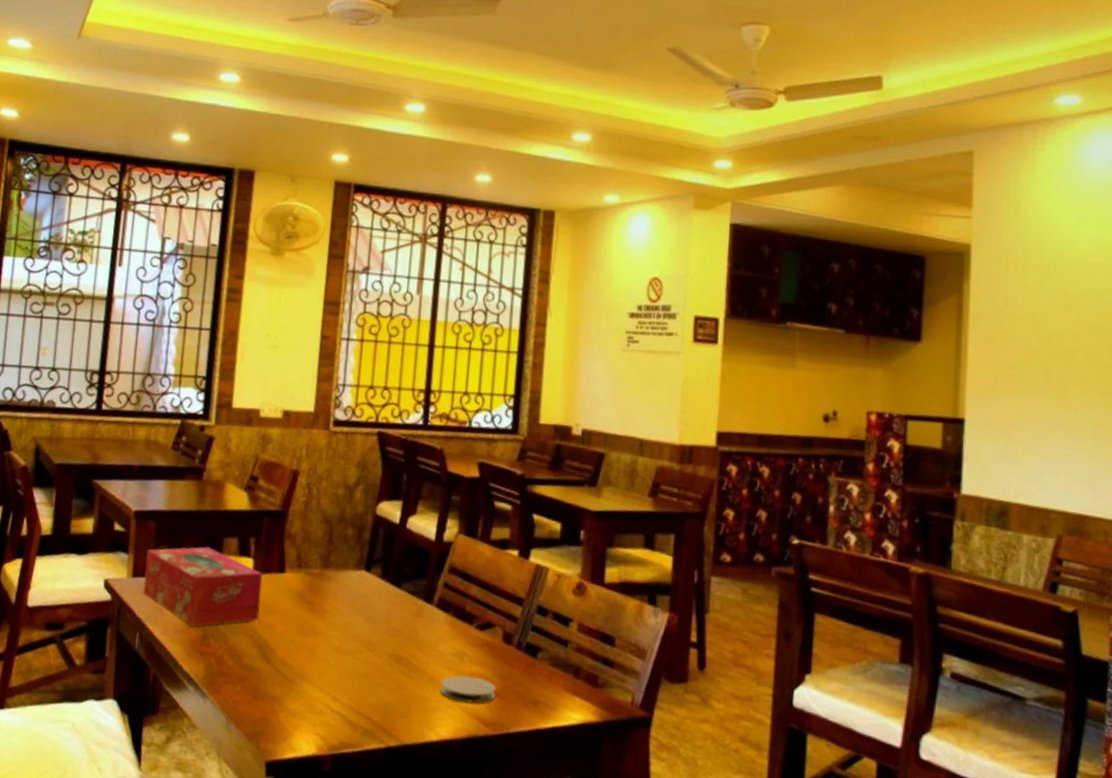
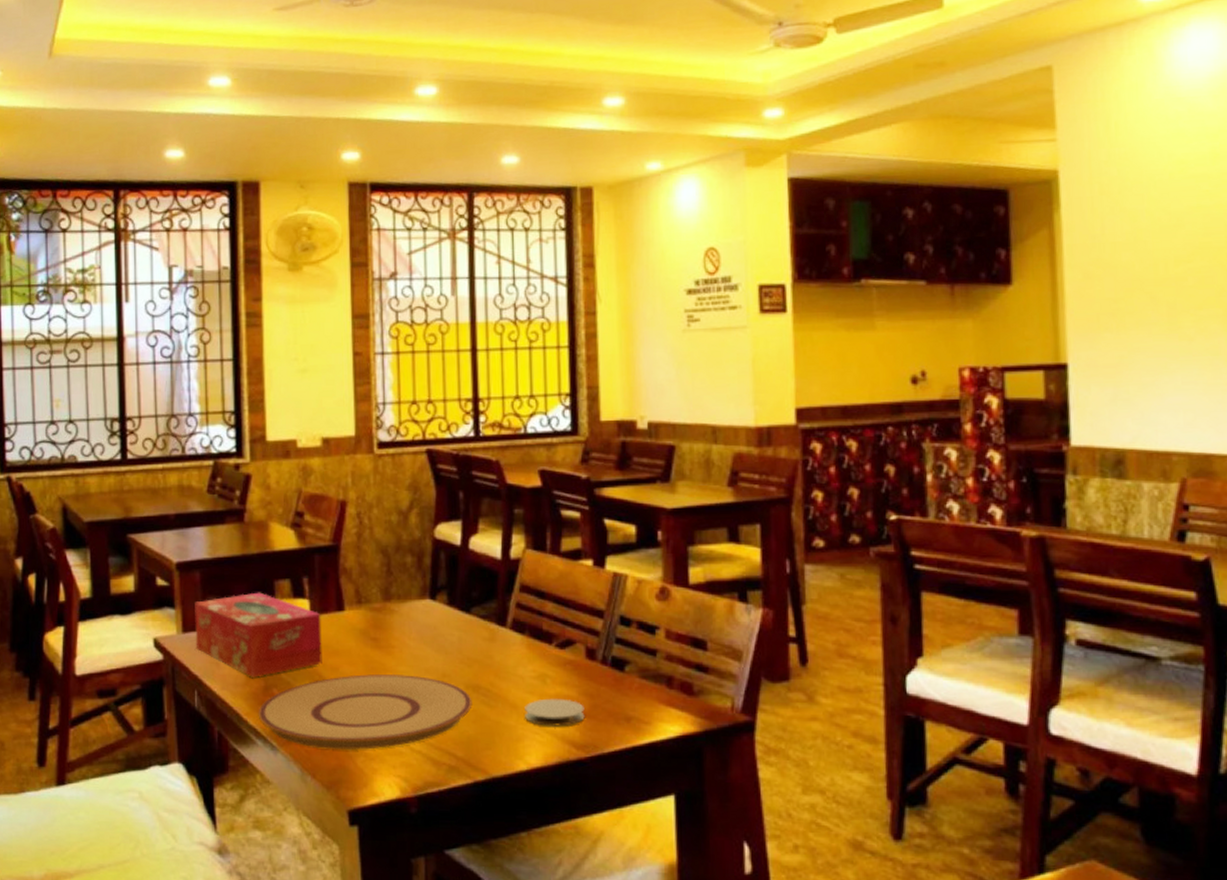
plate: none [193,634,394,706] -> present [258,674,472,750]

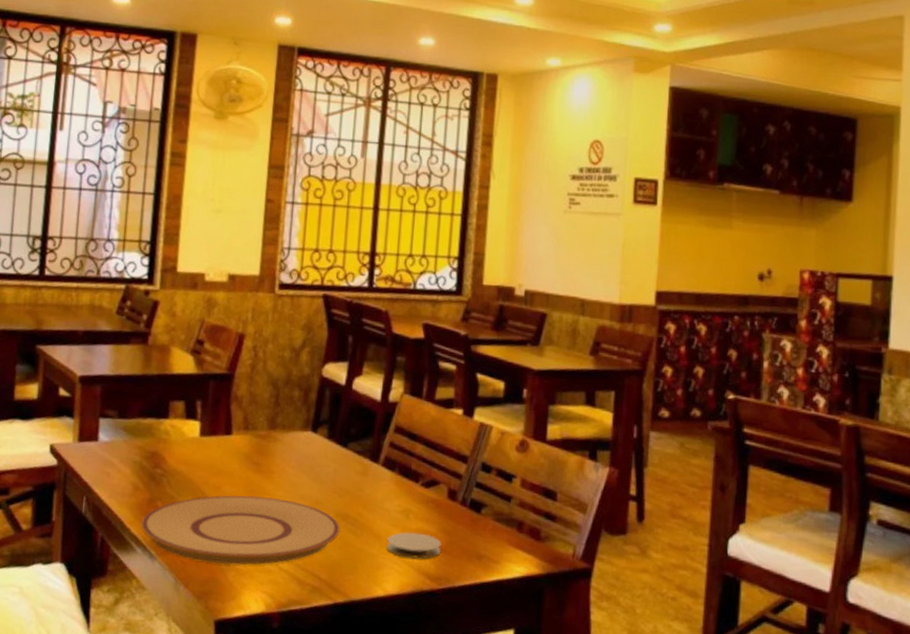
tissue box: present [195,592,322,678] -> none [89,410,210,490]

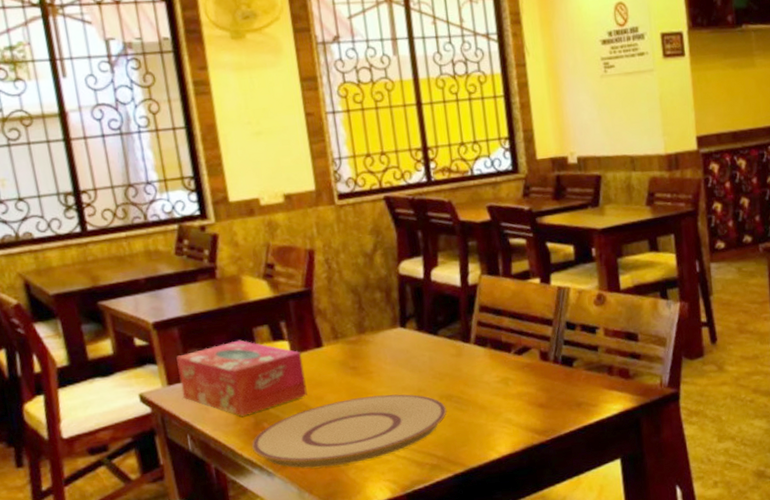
tissue box: none [89,410,210,490] -> present [176,340,307,416]
coaster: present [387,532,442,559] -> none [492,395,543,421]

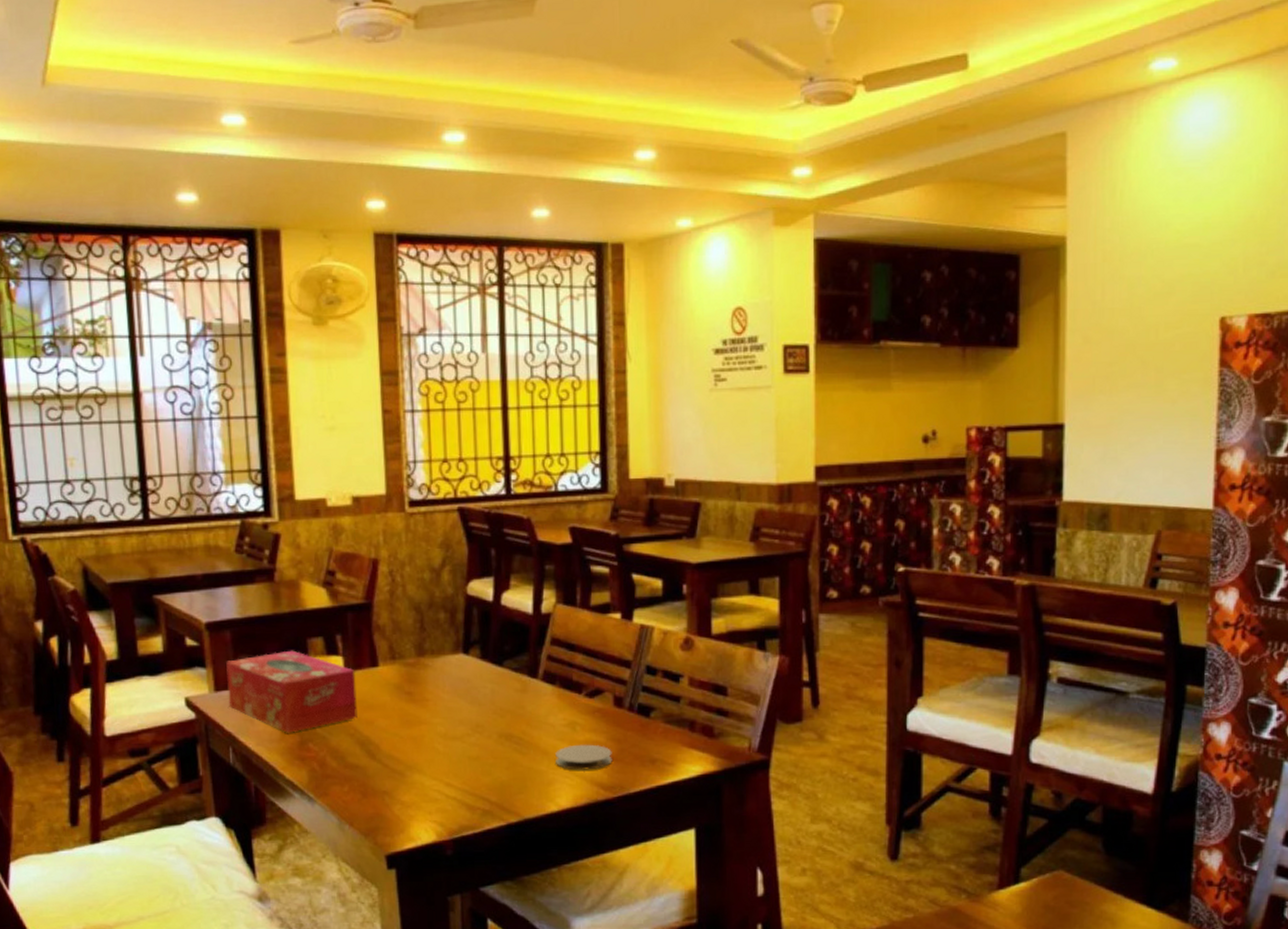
plate: present [251,394,447,468] -> none [294,726,505,799]
coaster: none [492,395,543,421] -> present [555,744,612,770]

